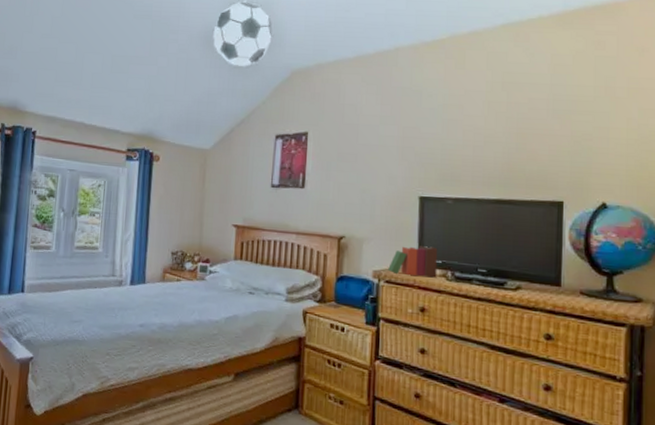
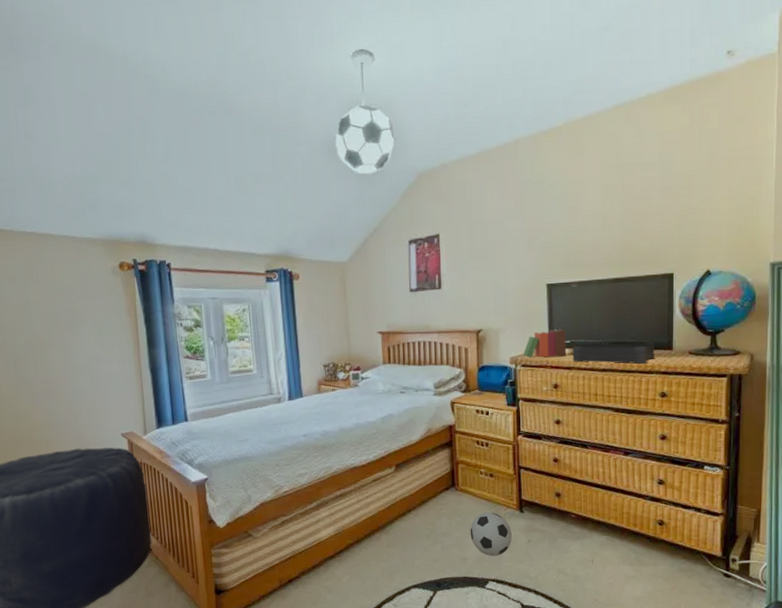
game console: none [443,265,539,299] -> present [572,342,654,364]

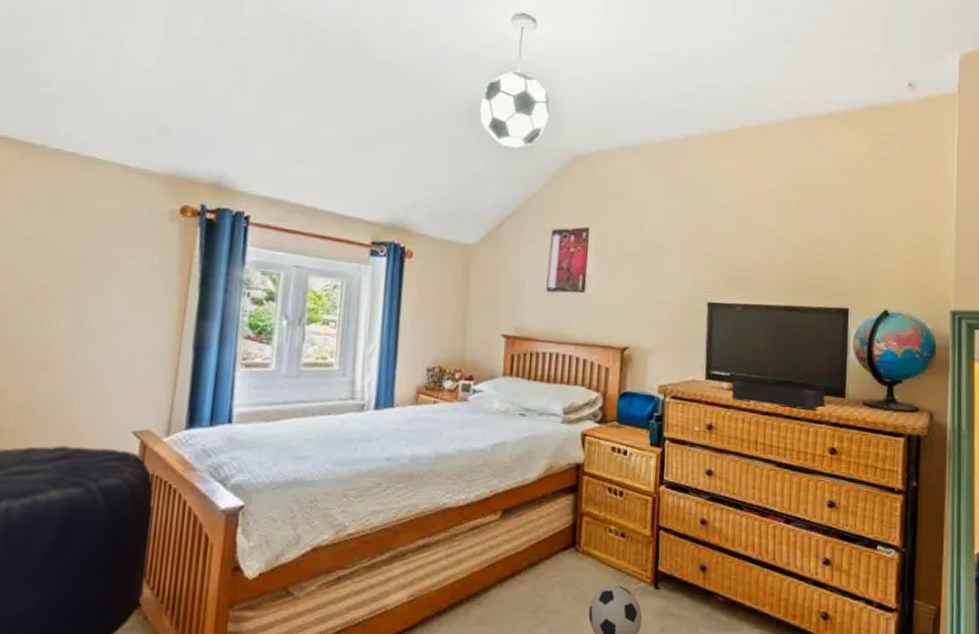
books: present [522,329,567,358] -> none [673,357,726,392]

